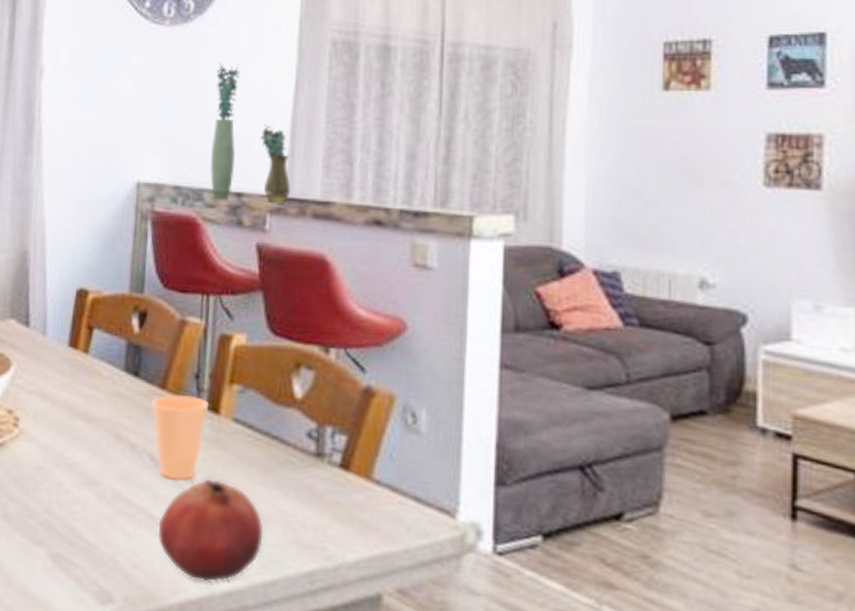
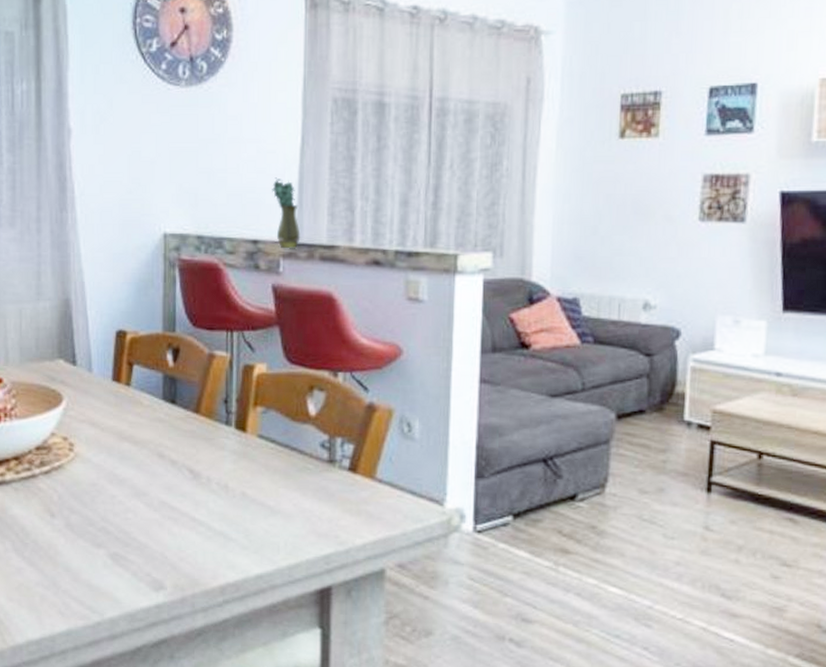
cup: present [151,394,210,480] -> none [187,417,237,488]
fruit: present [157,478,264,582] -> none [199,485,287,568]
vase: present [209,62,241,201] -> none [228,121,252,248]

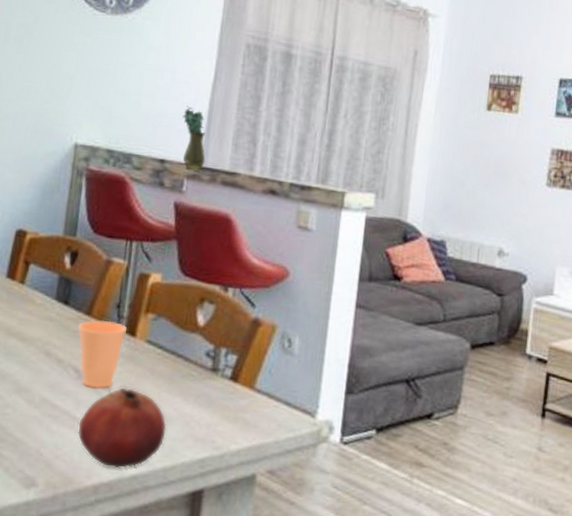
cup: none [187,417,237,488] -> present [77,320,128,388]
fruit: none [199,485,287,568] -> present [77,387,167,469]

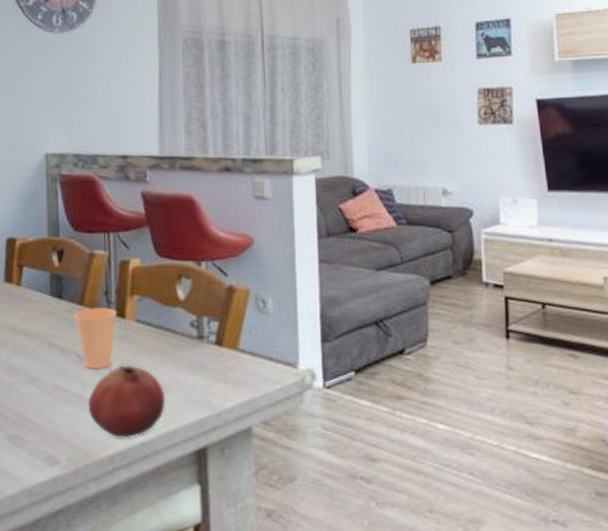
vase: present [182,106,206,172] -> none [137,104,163,162]

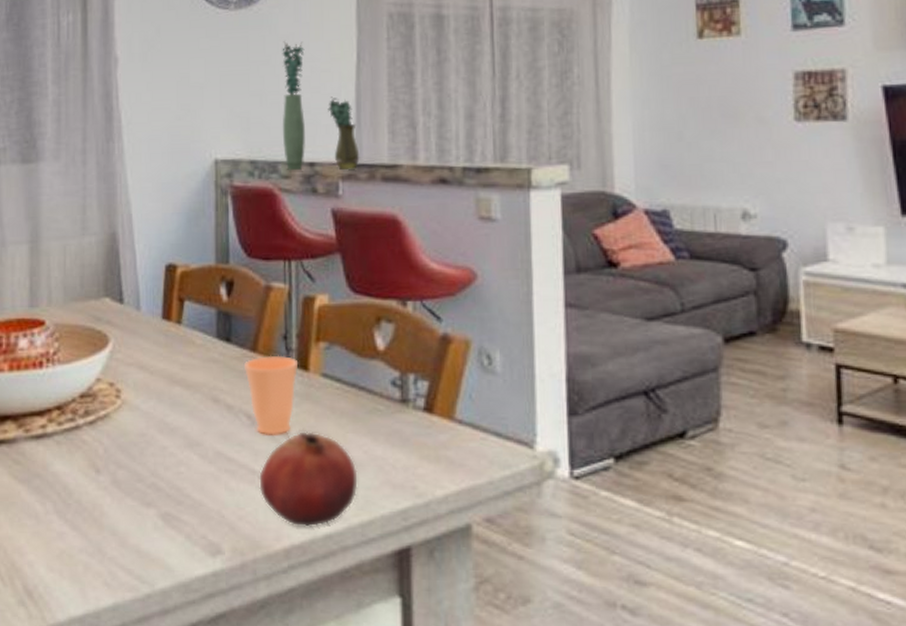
vase: none [99,59,119,163] -> present [282,41,305,171]
vase: none [137,104,163,162] -> present [328,97,360,171]

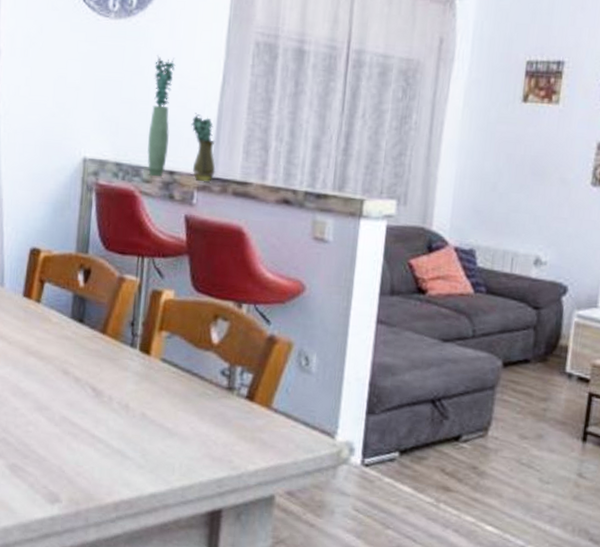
cup: present [243,355,299,435] -> none [93,338,142,407]
fruit: present [259,432,358,527] -> none [97,406,184,487]

